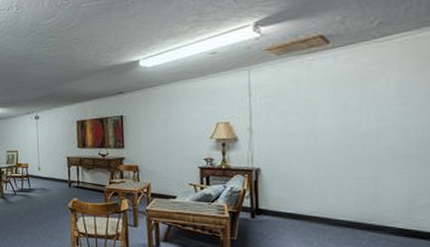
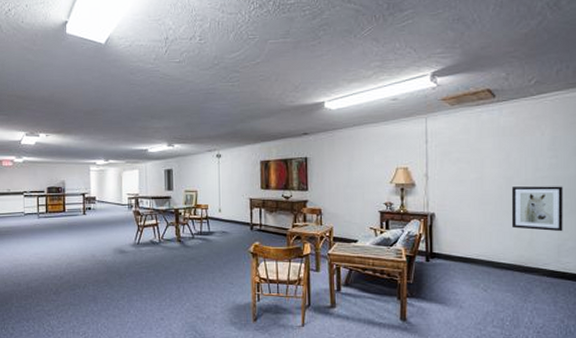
wall art: none [351,136,415,187] -> present [512,186,563,232]

